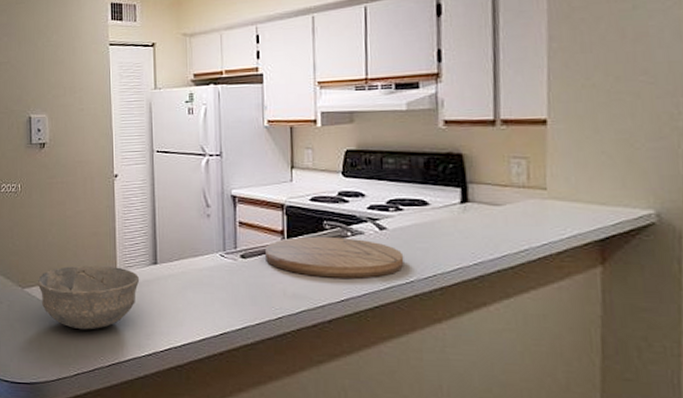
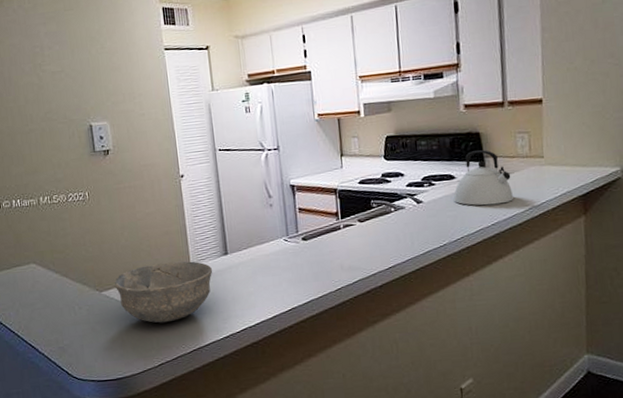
cutting board: present [265,236,404,278] -> none [323,213,438,250]
kettle: none [426,174,504,240] -> present [454,150,513,206]

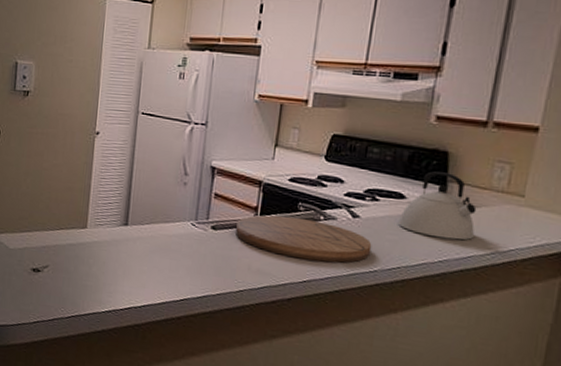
bowl: present [114,261,213,323] -> none [6,217,109,282]
cutting board: none [323,213,438,250] -> present [236,215,372,263]

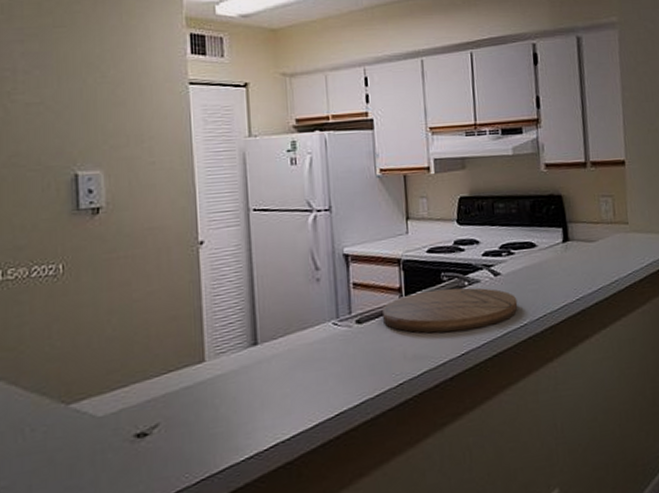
kettle: present [398,171,477,241] -> none [535,214,599,278]

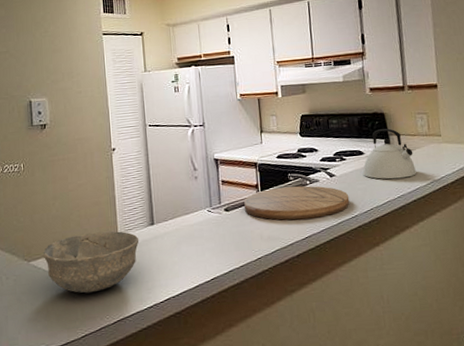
bowl: none [90,355,236,445] -> present [43,231,140,294]
kettle: none [535,214,599,278] -> present [363,128,416,180]

